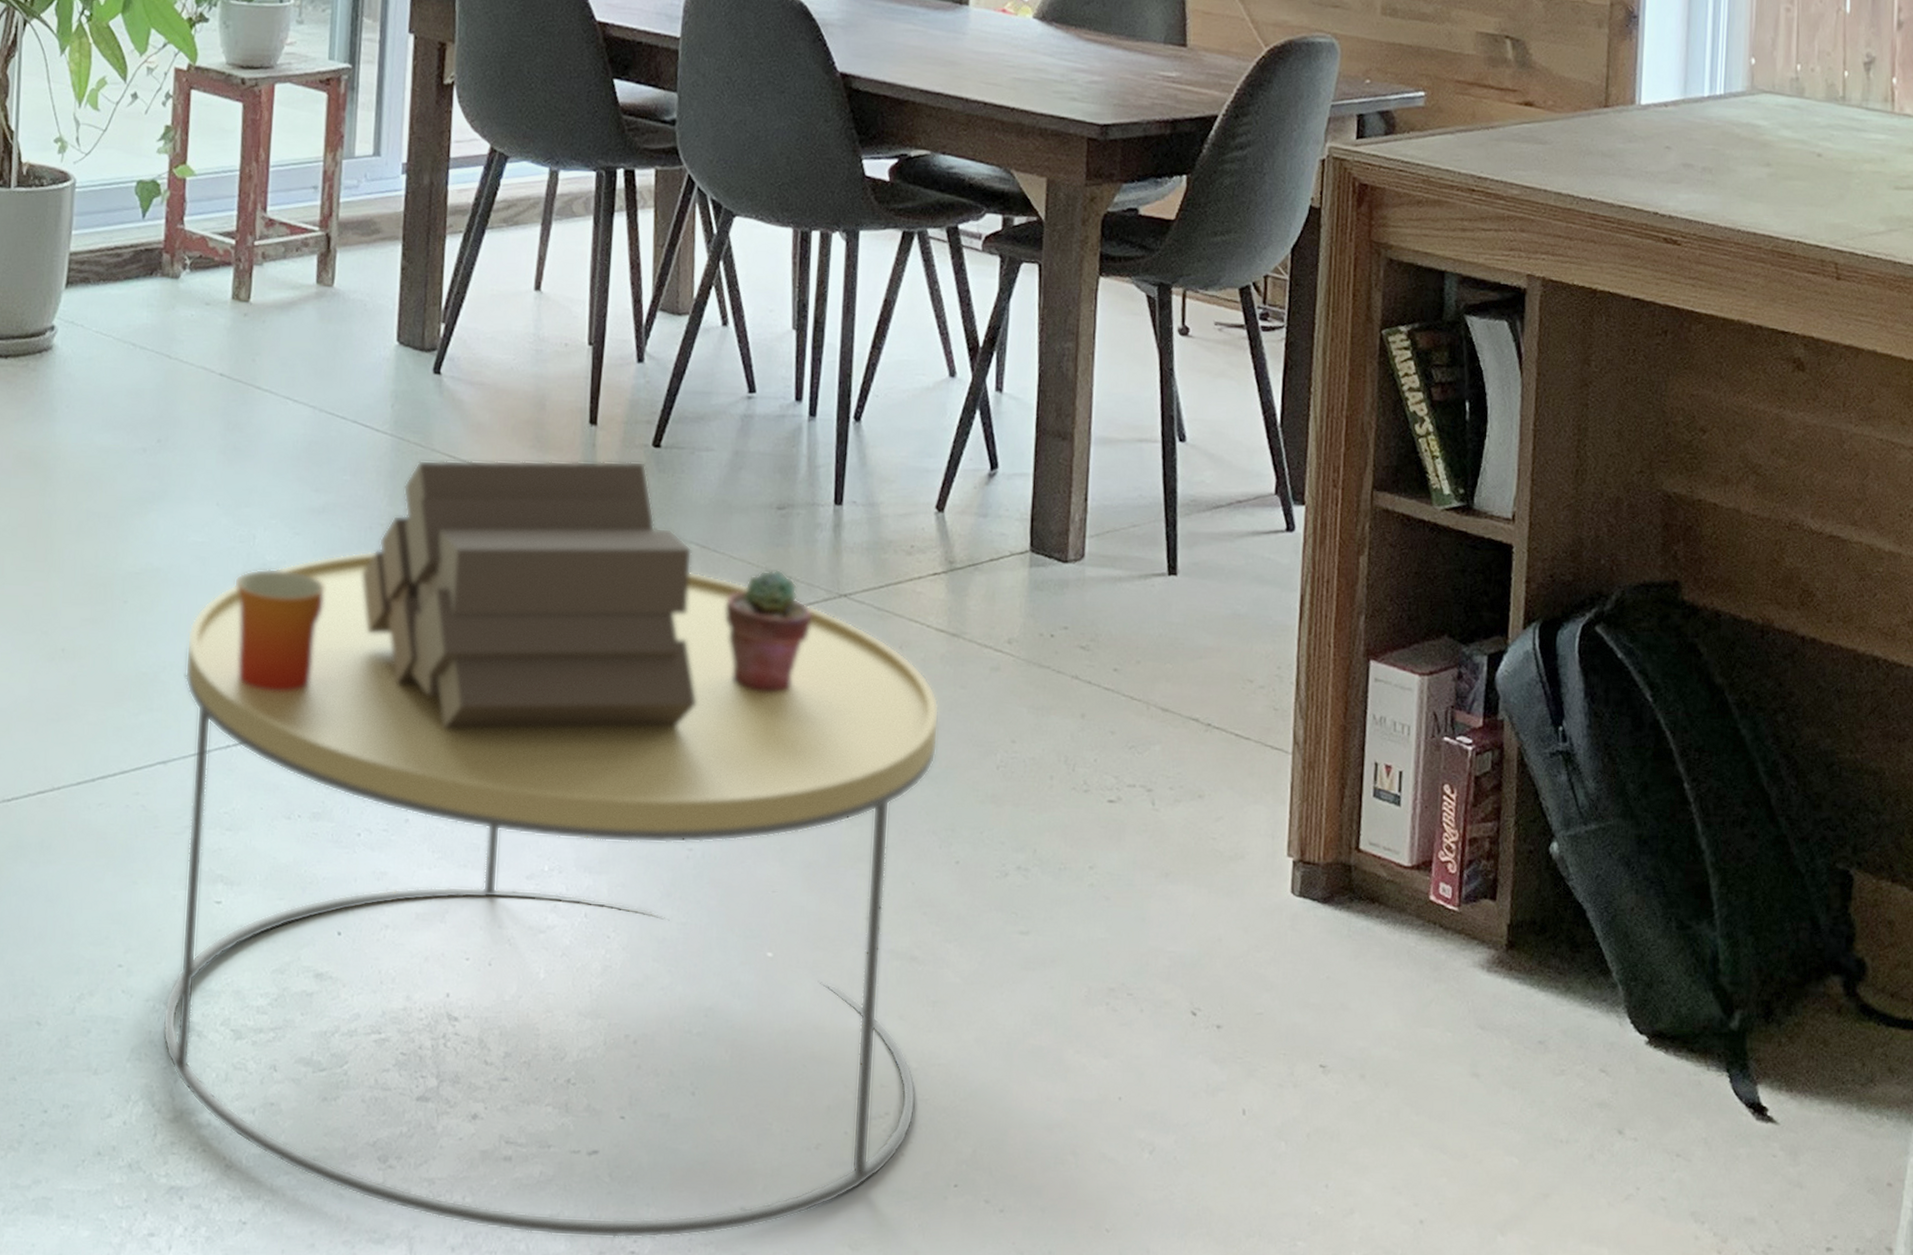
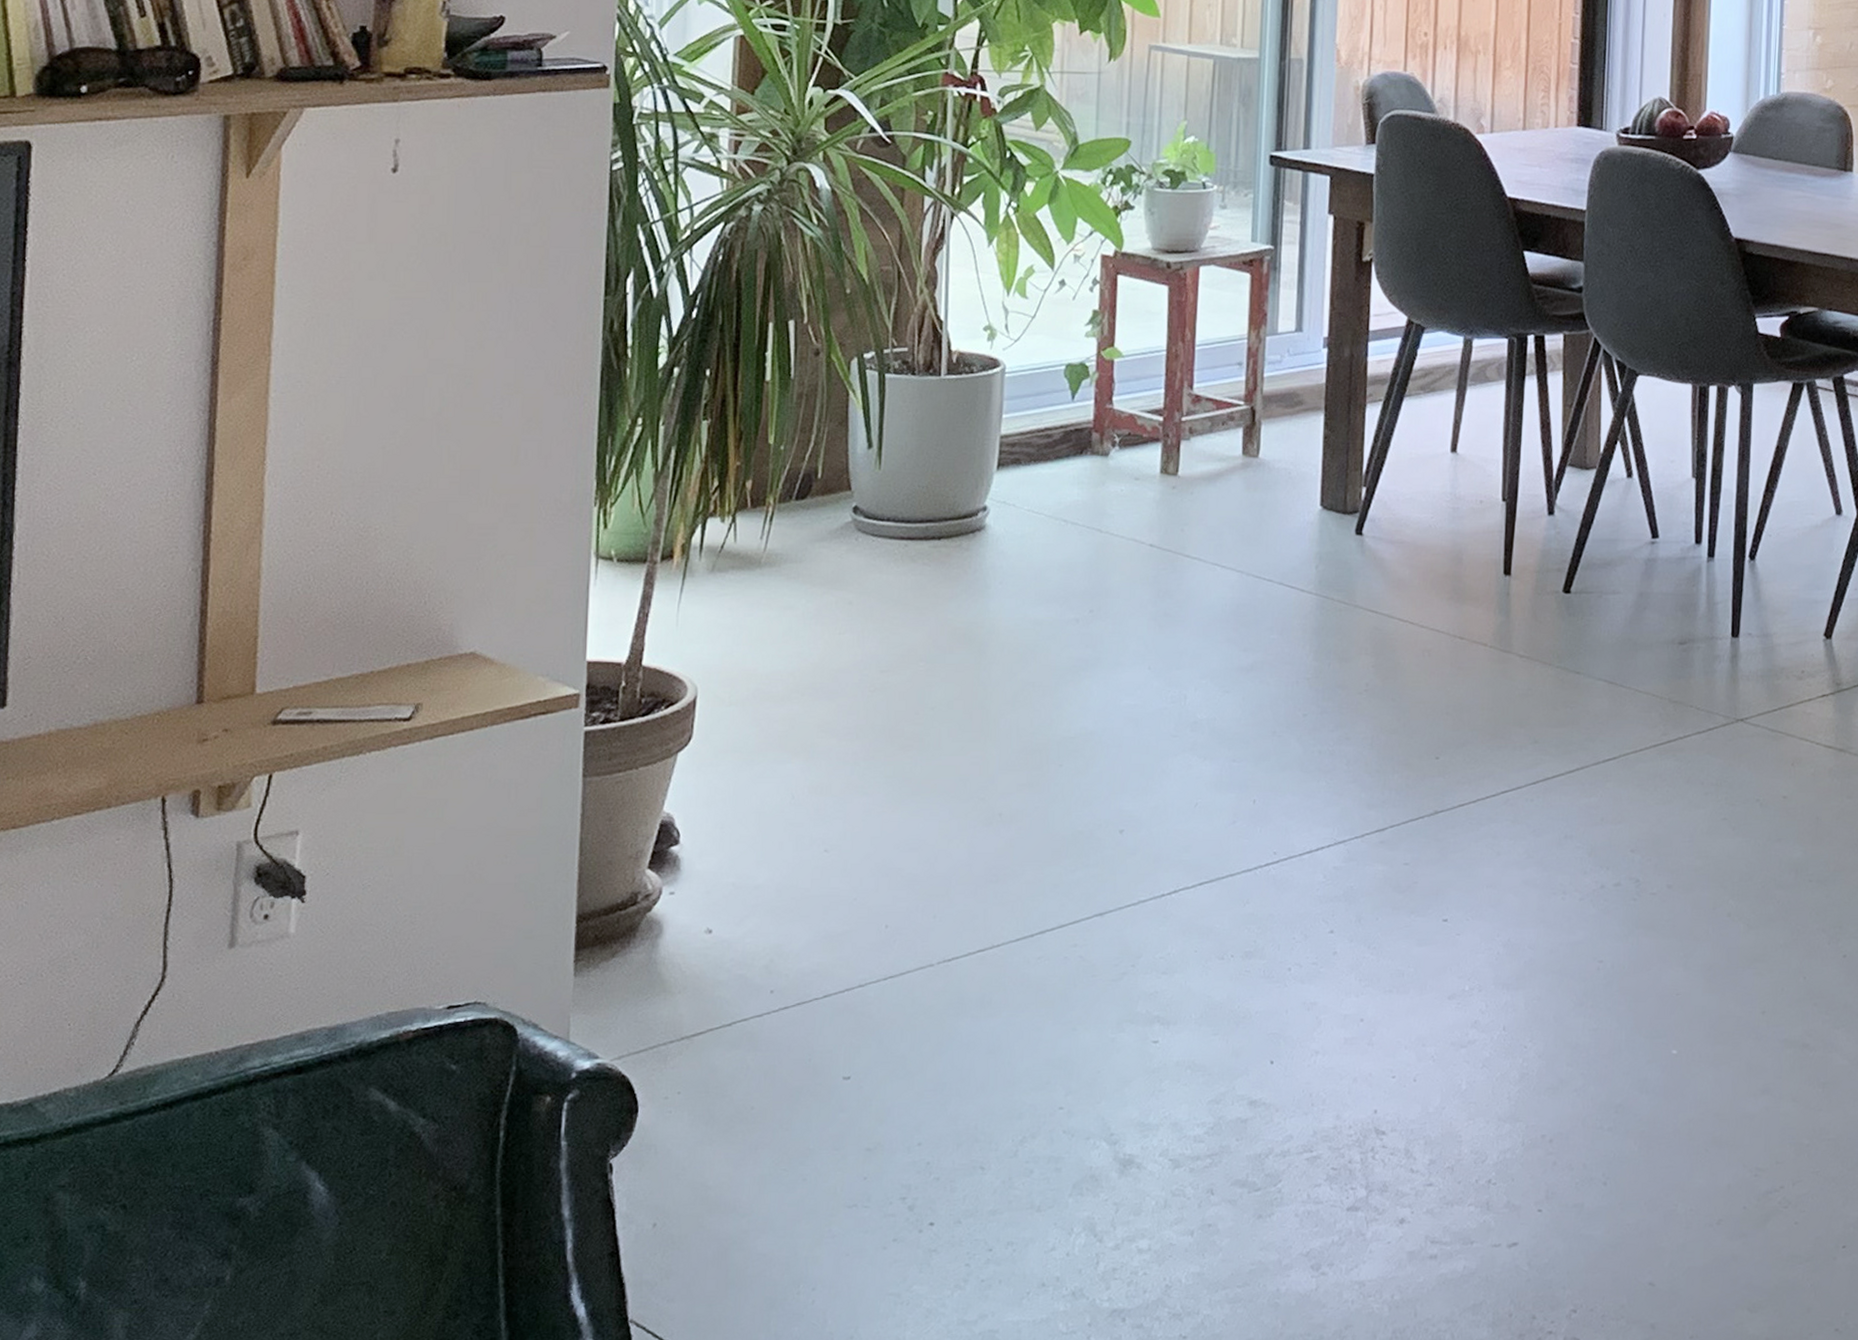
coffee table: present [162,550,940,1239] -> none [1102,703,1828,1323]
mug: present [234,568,324,691] -> none [1166,725,1253,841]
log pile: present [362,460,697,729] -> none [1289,607,1606,865]
potted succulent: present [725,569,812,693] -> none [1631,700,1712,813]

